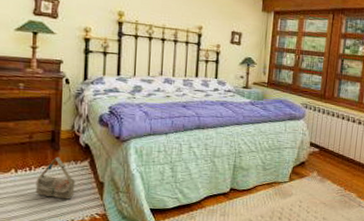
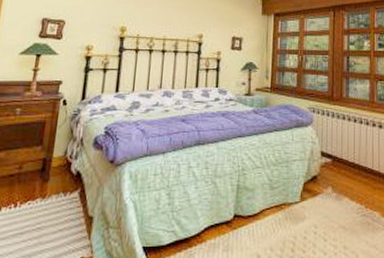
bag: present [35,157,75,199] -> none [17,189,62,241]

